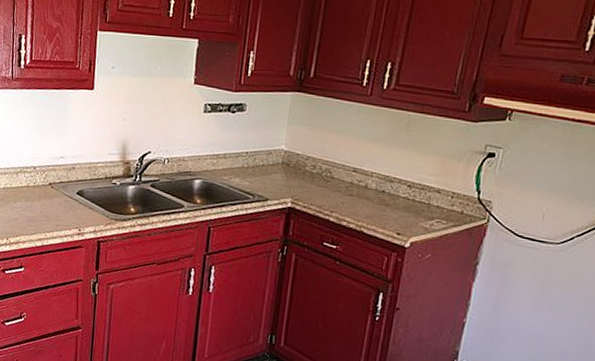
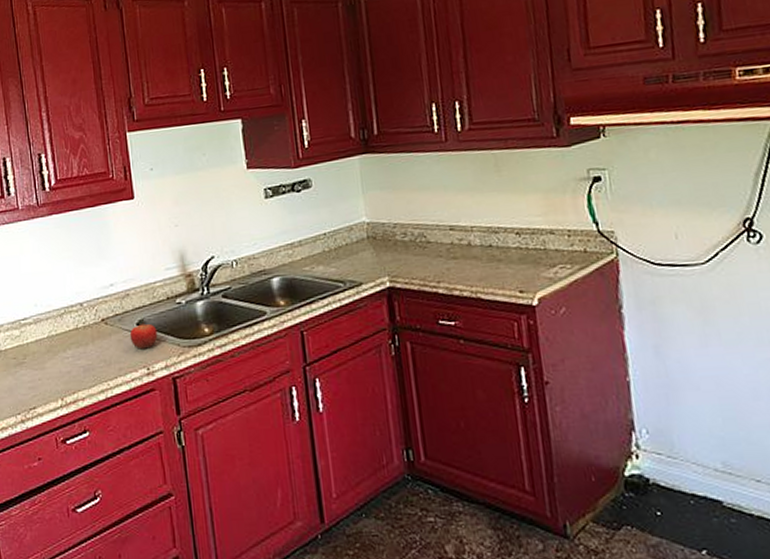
fruit: none [69,192,93,215] -> present [129,322,158,350]

